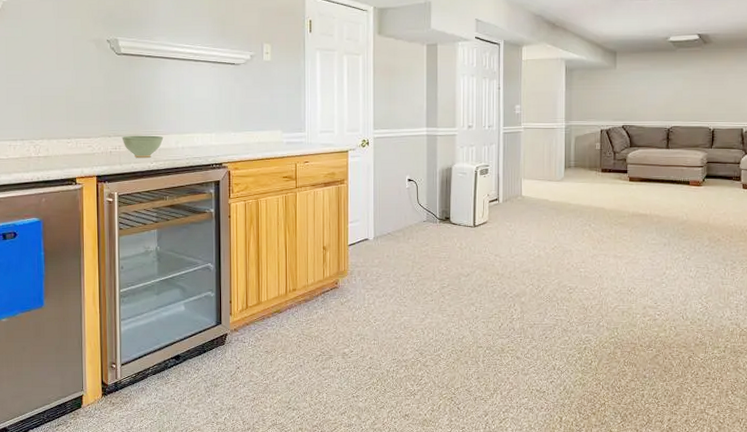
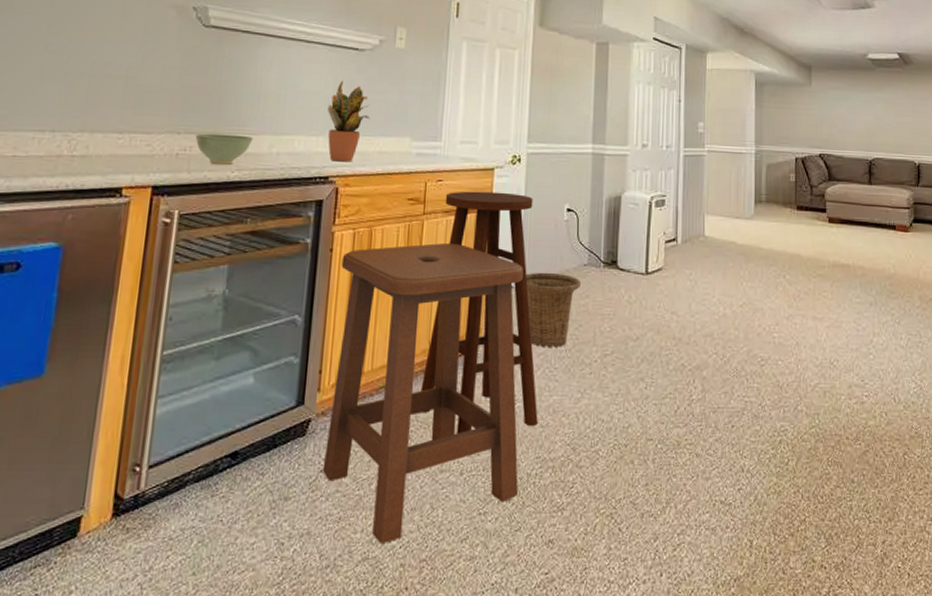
potted plant: none [216,89,249,152] -> present [328,80,371,162]
stool: none [238,209,380,416] -> present [322,243,523,545]
bar stool: none [304,169,393,344] -> present [421,191,538,434]
basket: none [378,227,421,283] -> present [525,272,581,348]

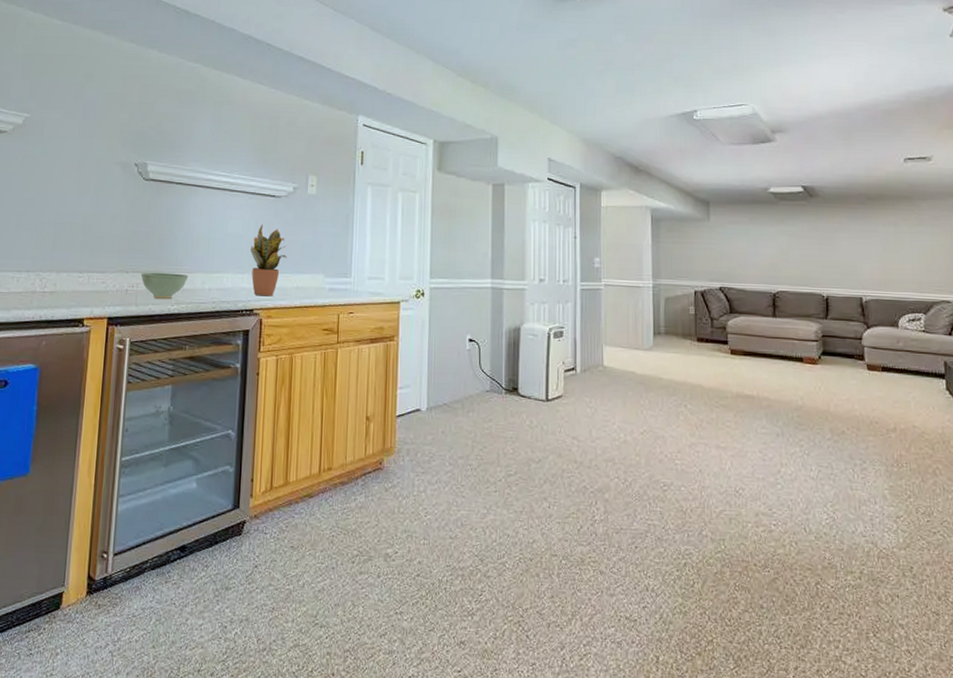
stool: present [322,243,523,545] -> none [257,369,431,634]
bar stool: present [421,191,538,434] -> none [340,322,447,541]
basket: present [525,272,581,348] -> none [432,397,484,467]

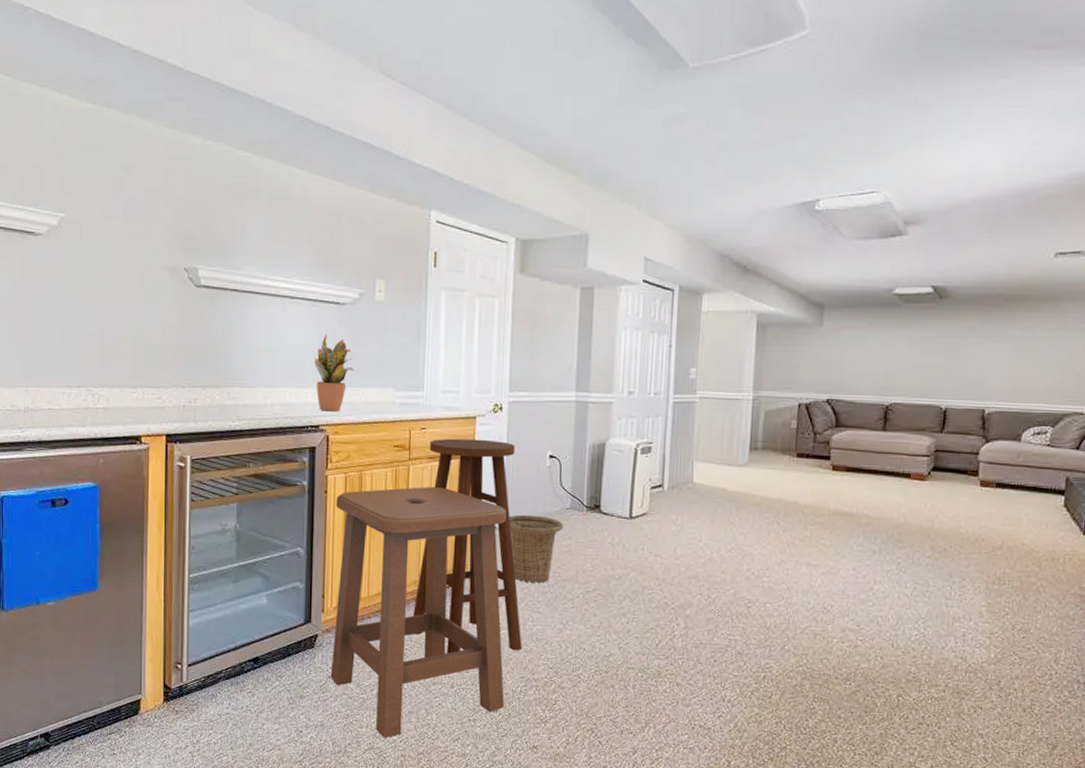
bowl: present [140,272,189,300] -> none [198,386,249,416]
stool: none [257,369,431,634] -> present [330,487,506,739]
bar stool: none [340,322,447,541] -> present [413,438,522,654]
basket: none [432,397,484,467] -> present [508,514,563,584]

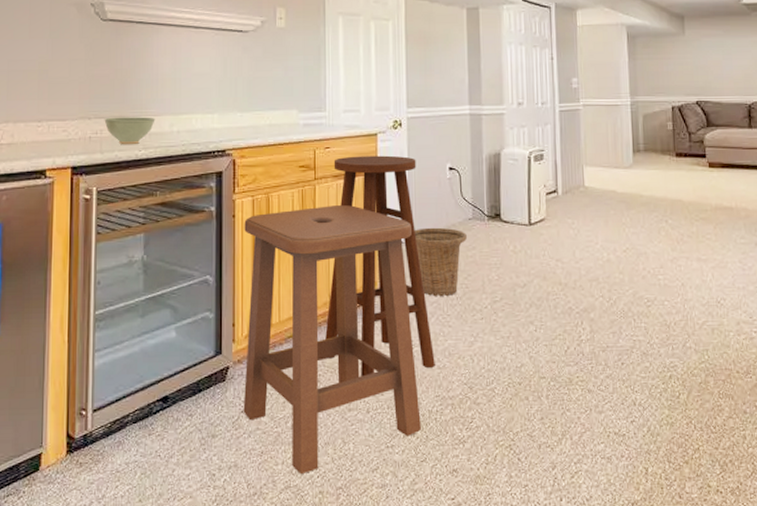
bowl: none [198,386,249,416] -> present [104,117,155,145]
potted plant: present [314,334,355,412] -> none [220,61,259,136]

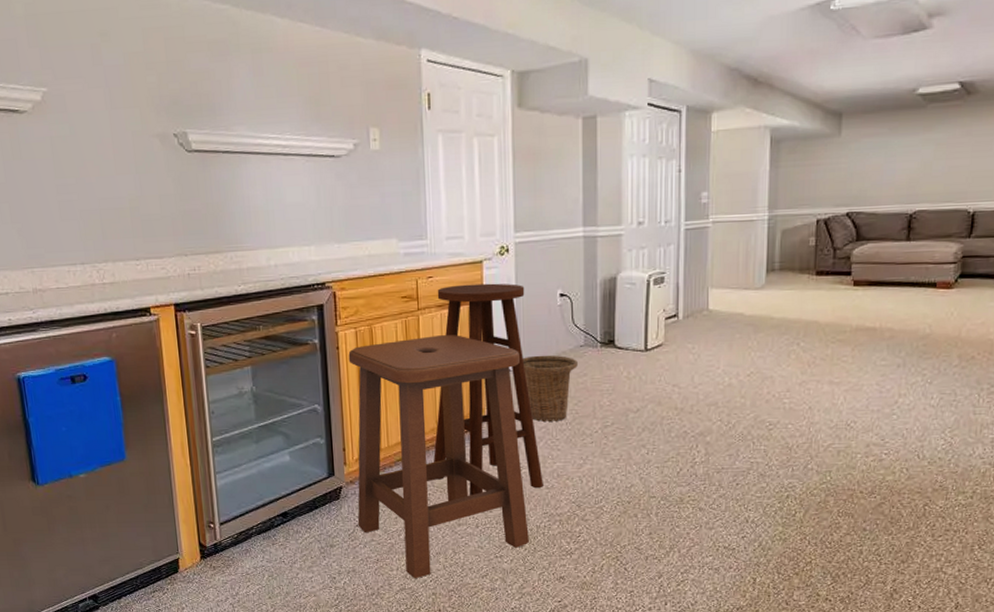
bowl: present [104,117,155,145] -> none [200,251,252,281]

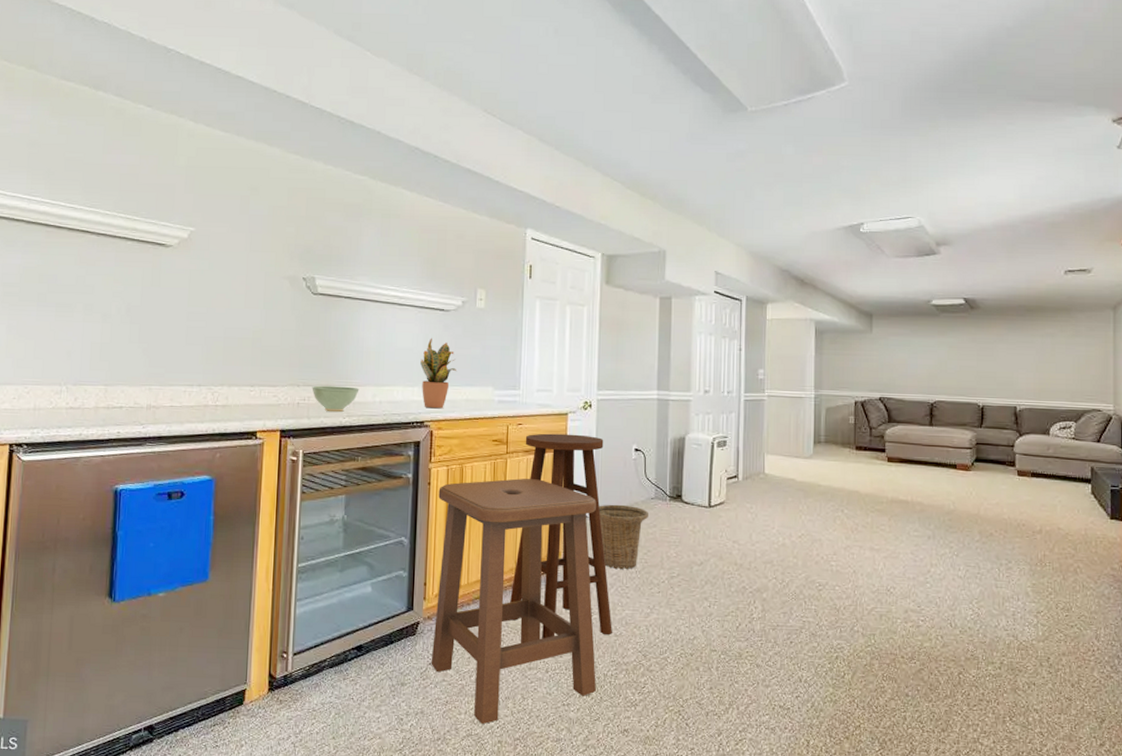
bowl: none [200,251,252,281] -> present [312,385,360,413]
potted plant: none [314,189,356,268] -> present [420,337,457,409]

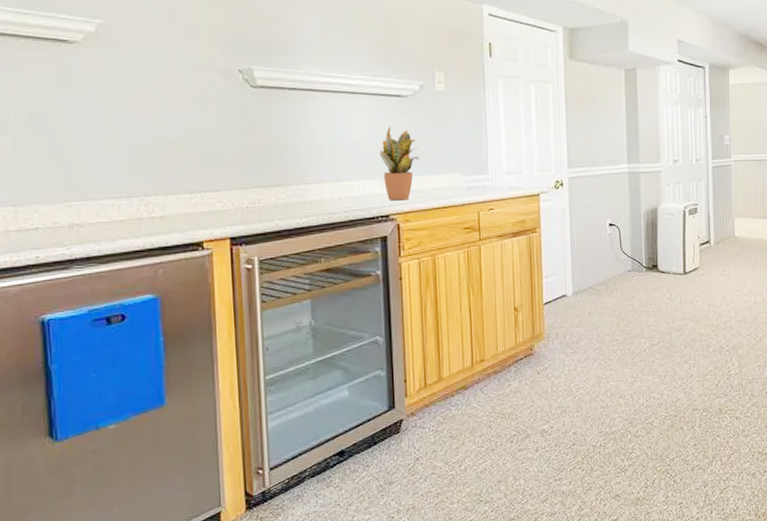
bowl: present [312,385,360,413] -> none [261,185,315,214]
stool: present [431,478,596,725] -> none [411,263,586,511]
bar stool: present [510,433,612,639] -> none [494,214,598,420]
basket: present [598,504,648,570] -> none [577,280,626,344]

